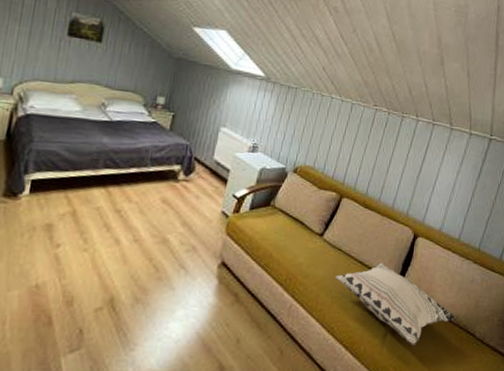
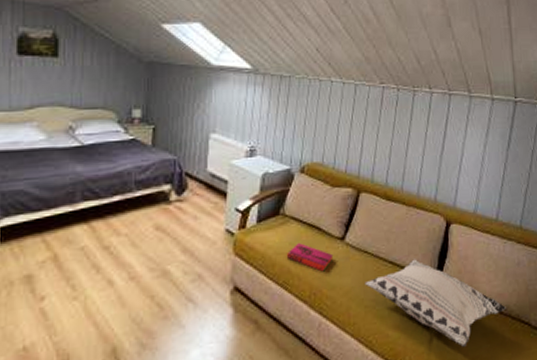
hardback book: none [270,233,312,261] -> present [286,243,334,272]

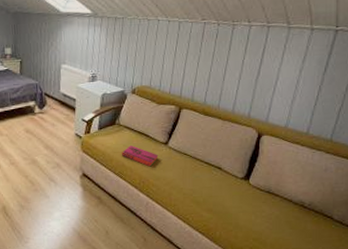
decorative pillow: present [364,259,506,347] -> none [184,161,310,229]

